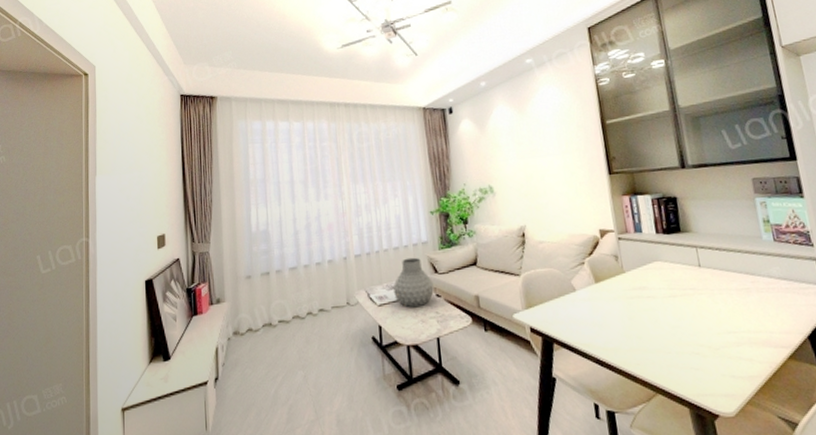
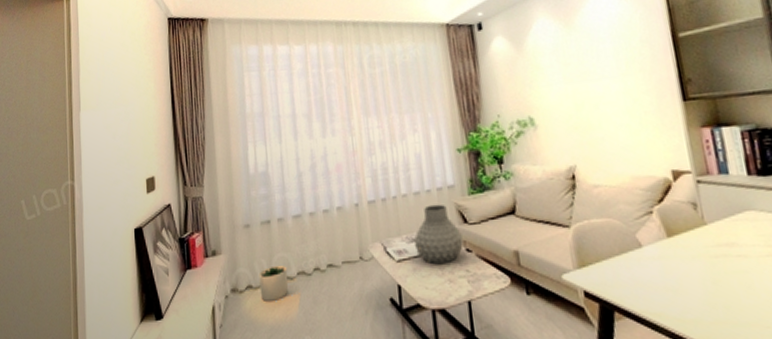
planter: none [258,310,285,343] -> present [258,265,289,303]

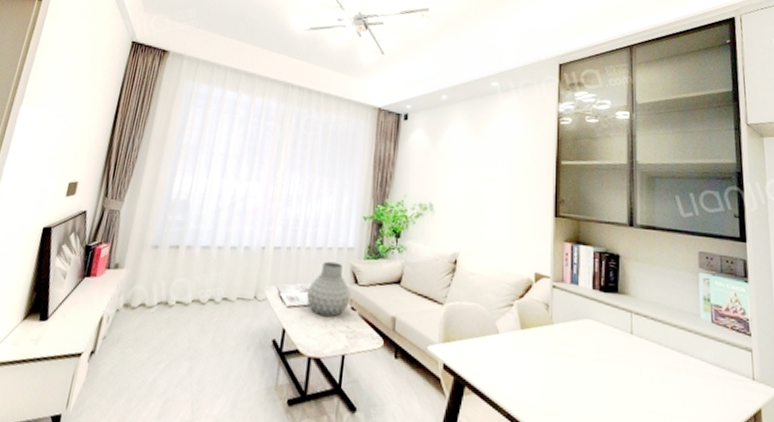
planter: present [258,265,289,303] -> none [151,289,184,324]

